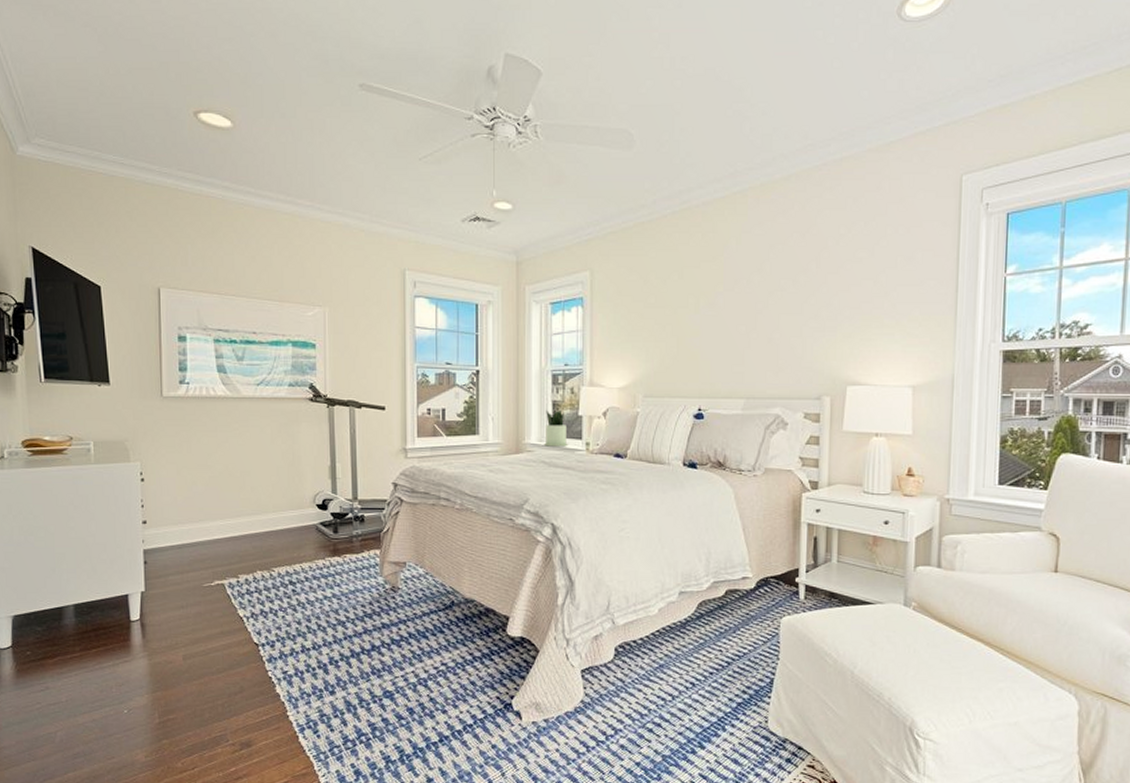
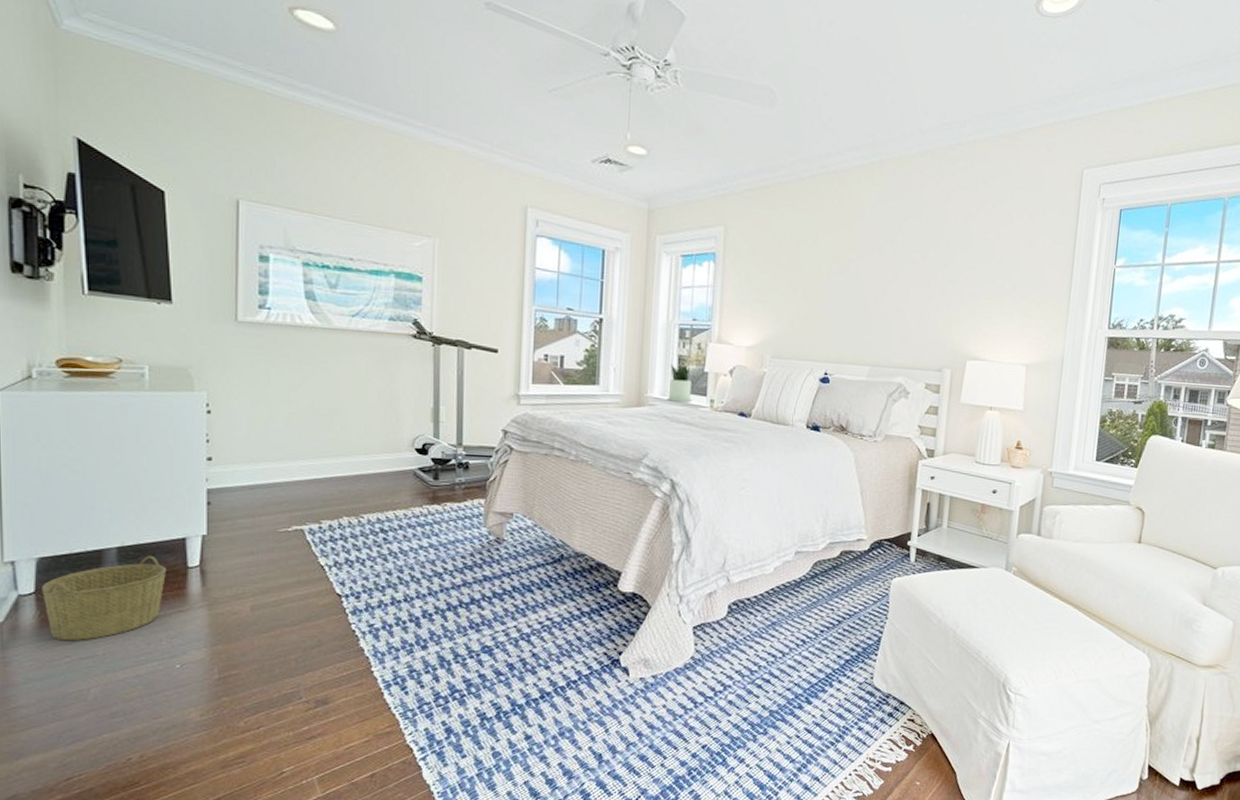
basket: none [17,611,113,689] -> present [42,555,166,641]

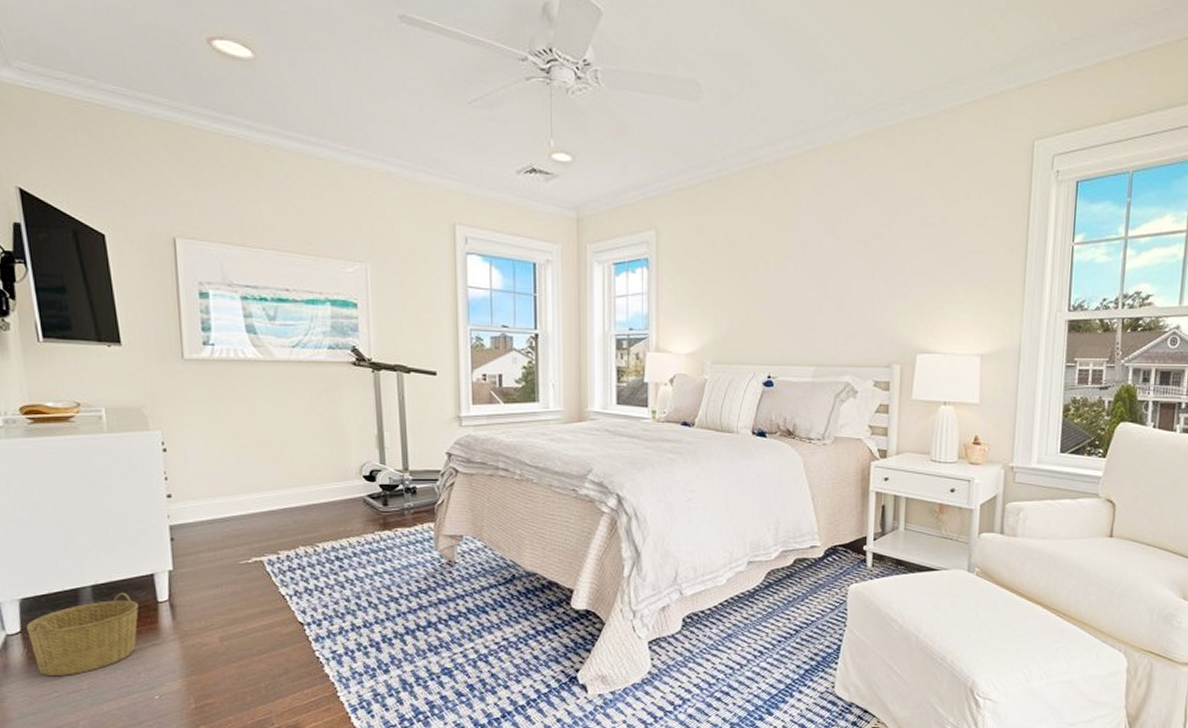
planter: present [666,364,692,403] -> none [607,376,633,415]

